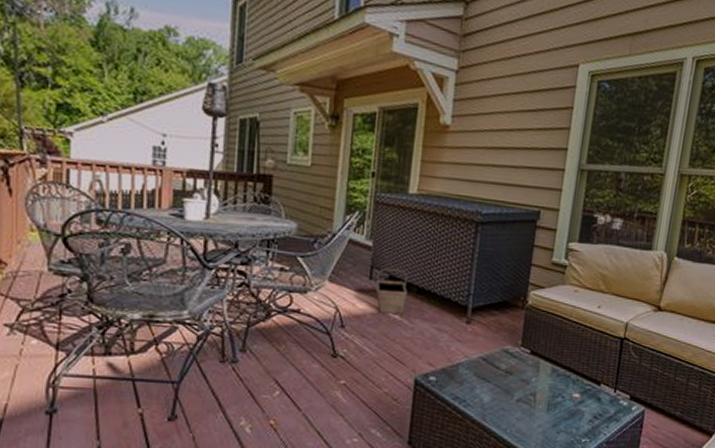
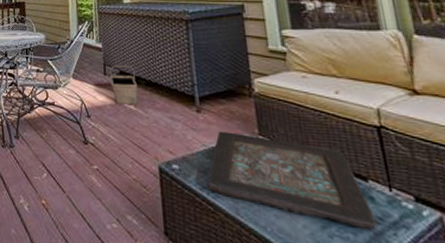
decorative tray: none [461,343,597,425] -> present [207,131,378,231]

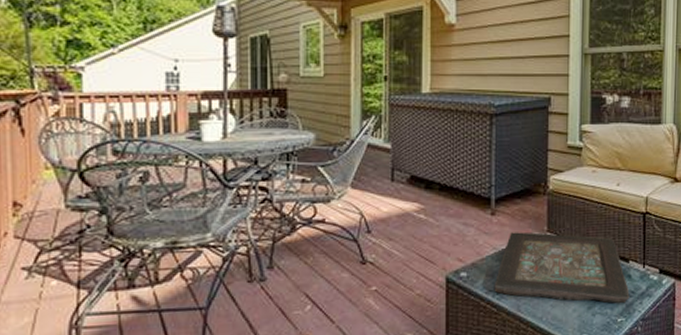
basket: present [110,64,138,105] -> none [399,168,430,214]

